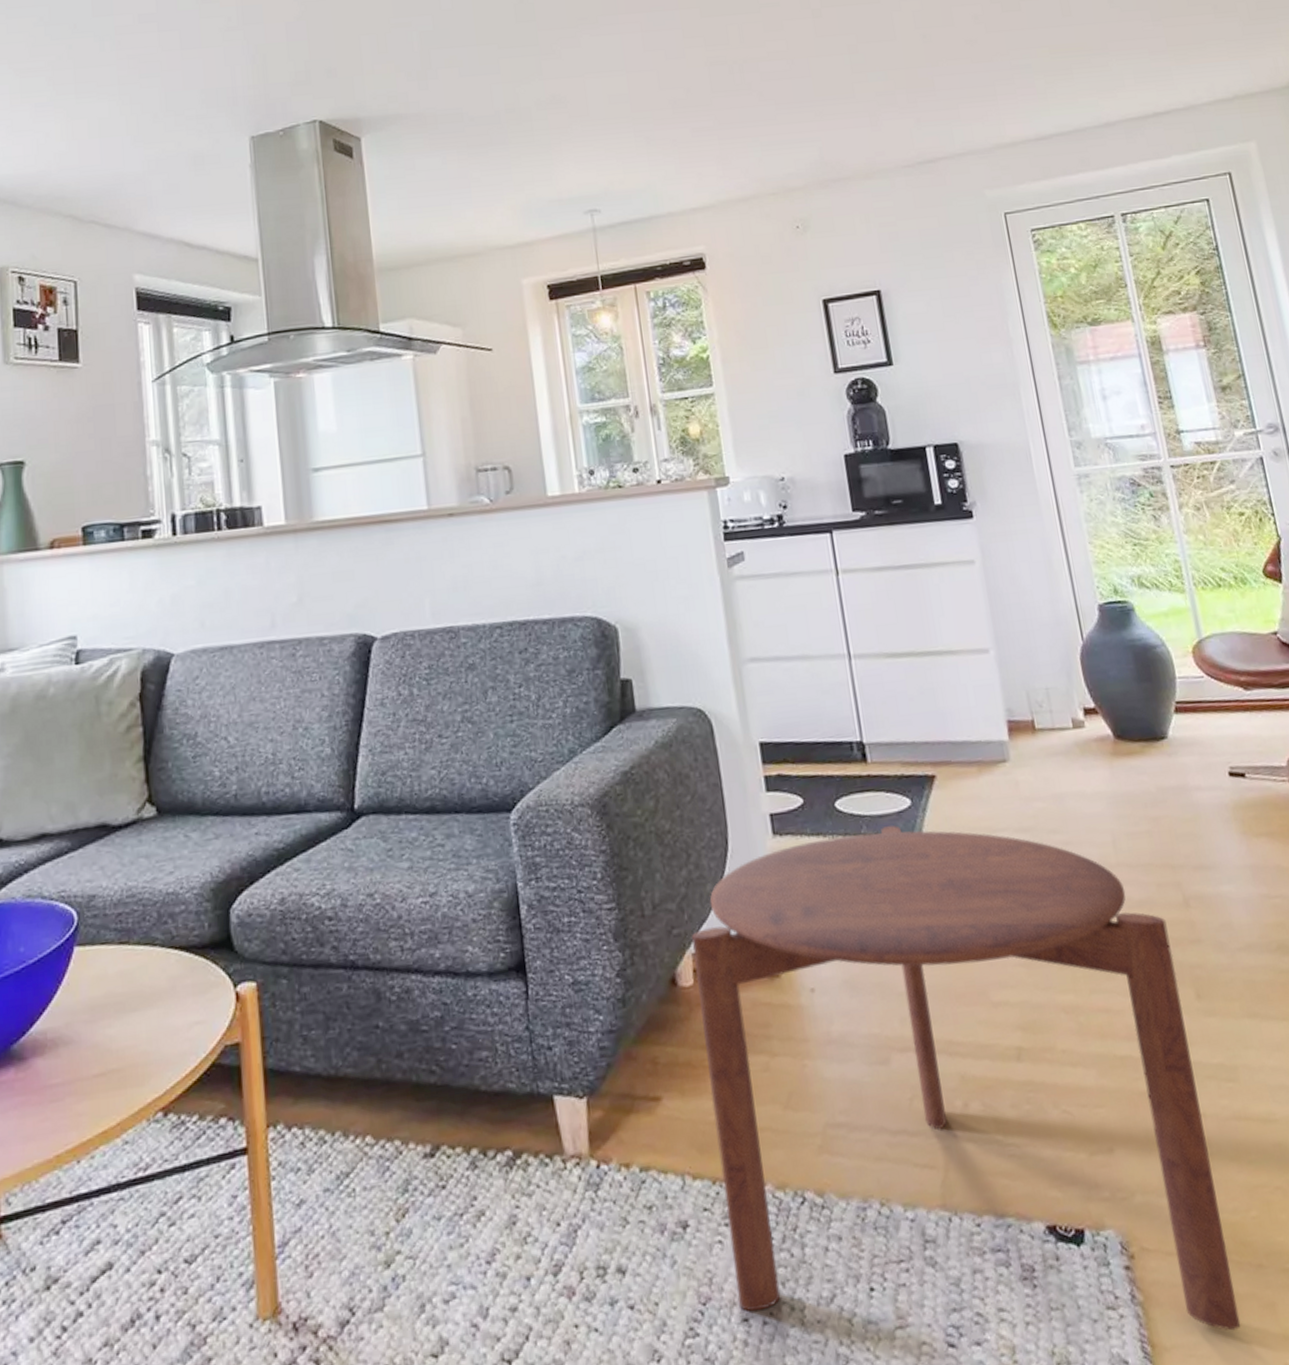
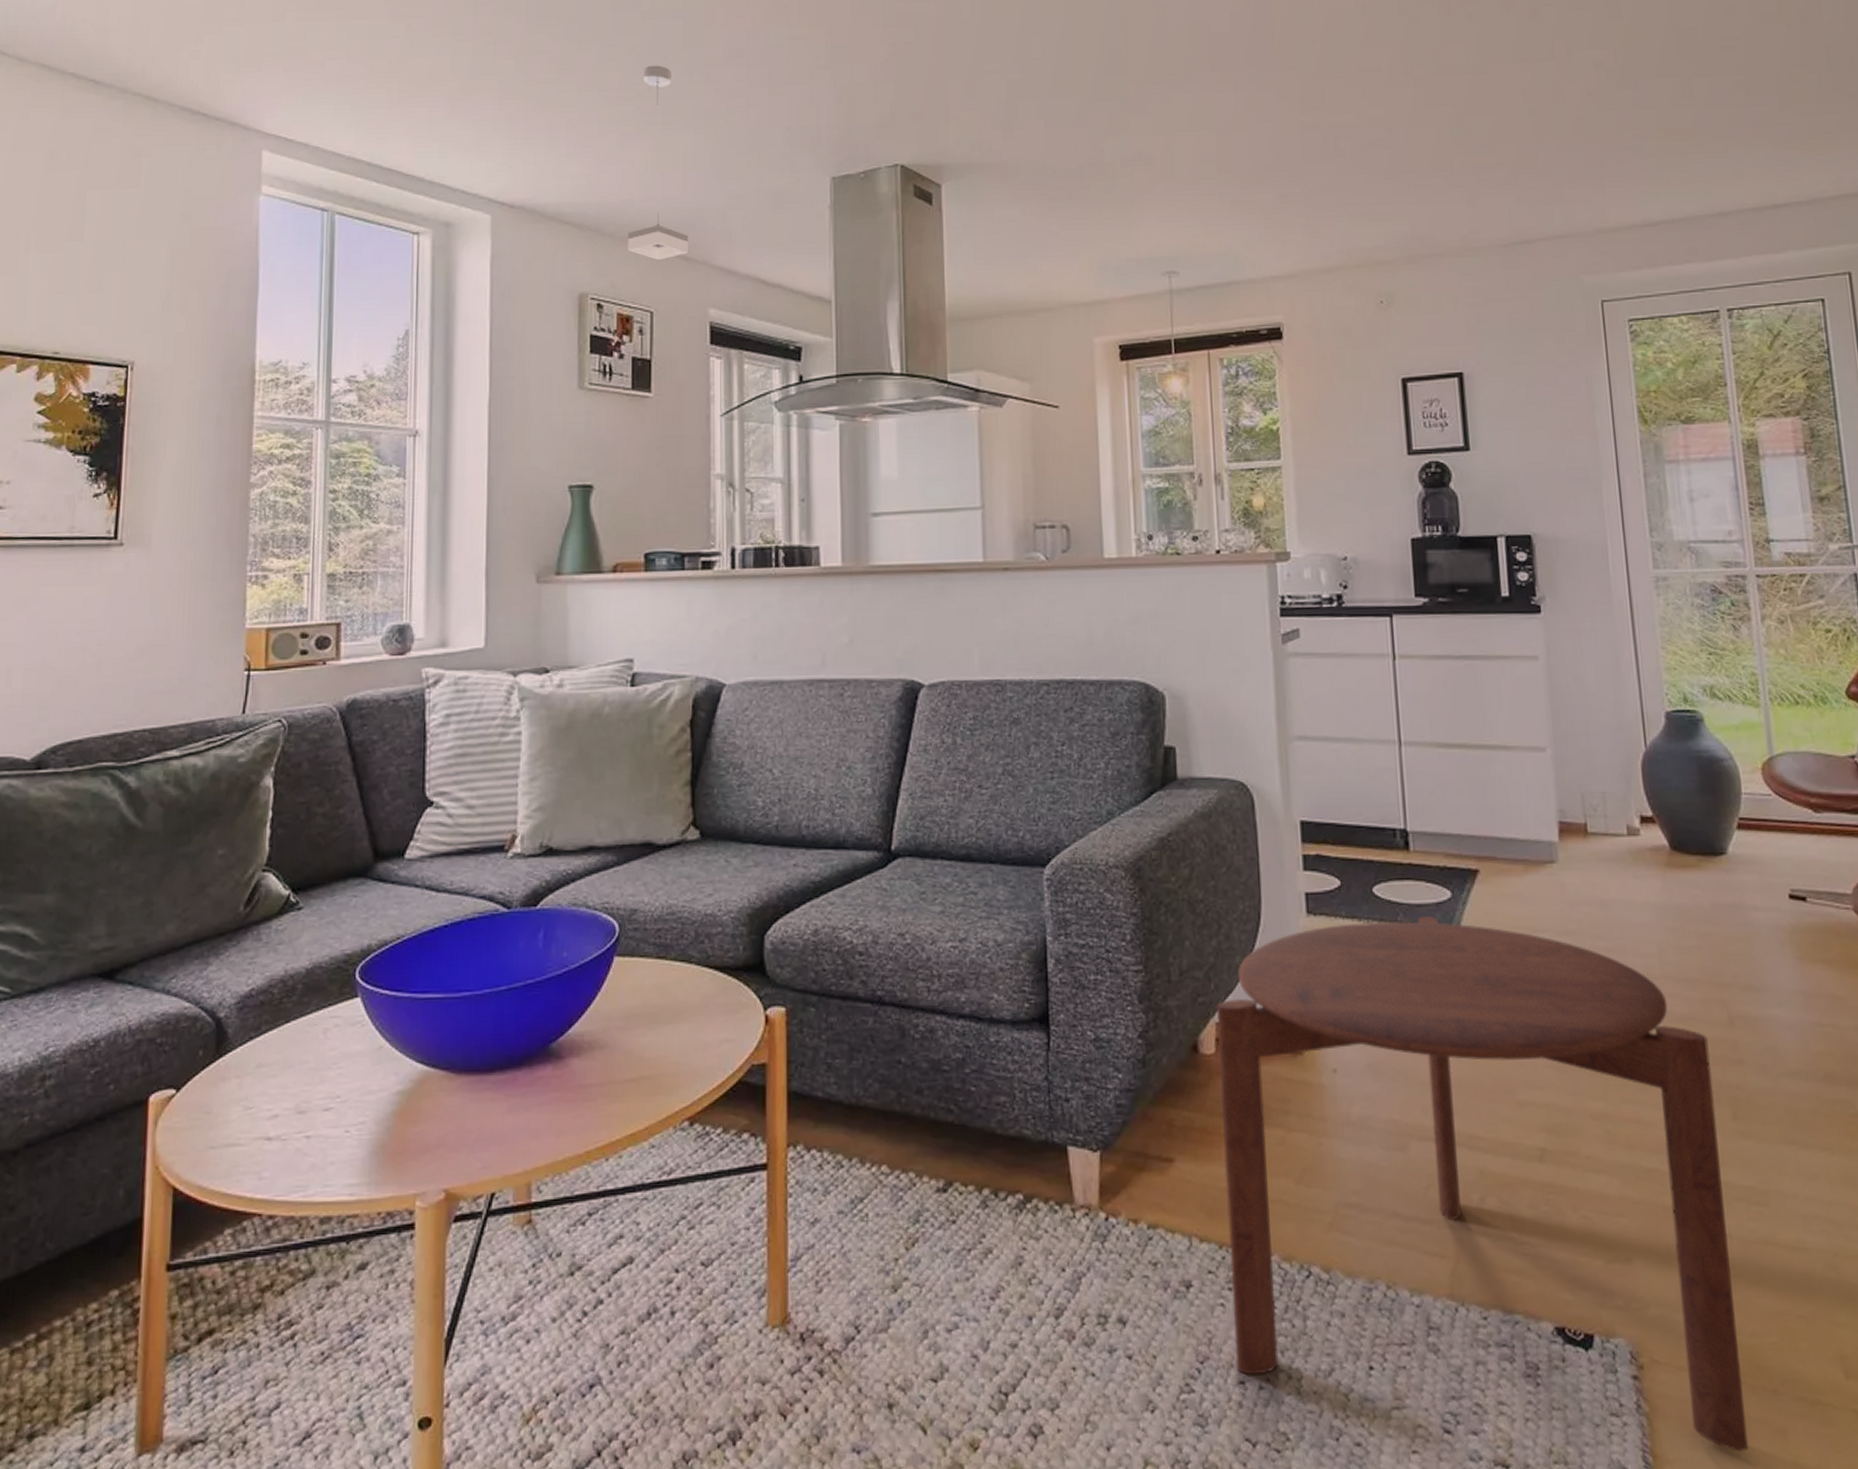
pendant lamp: none [46,34,110,229] -> present [628,65,688,260]

